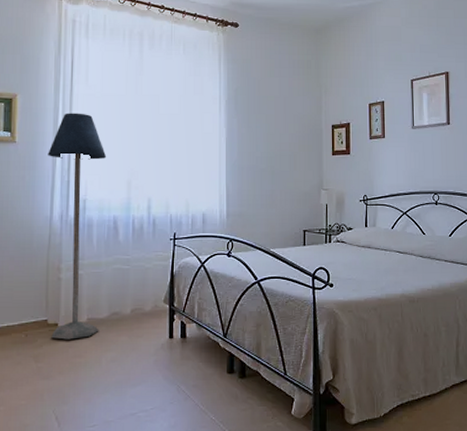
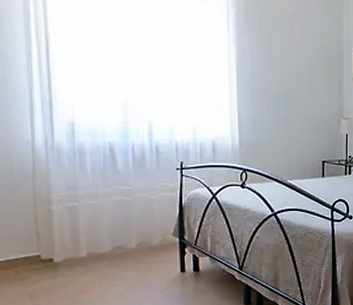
floor lamp: present [48,113,107,340] -> none [21,18,102,276]

